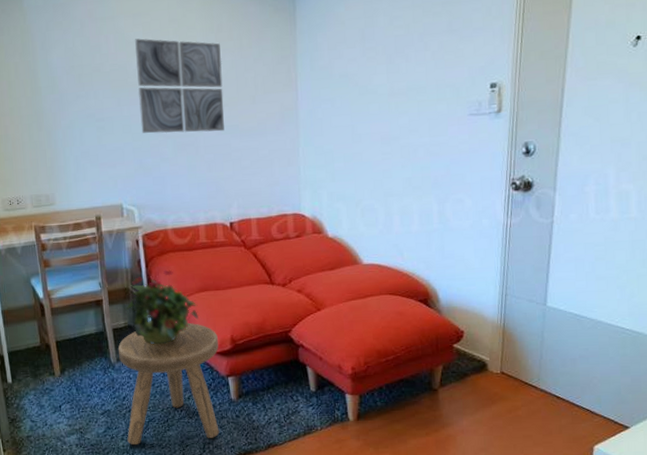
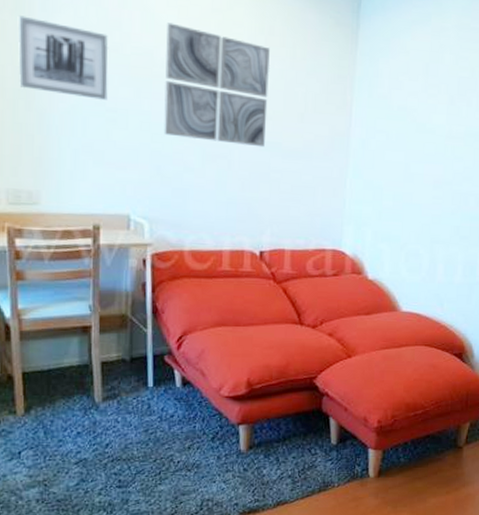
wall art: none [25,56,96,114] -> present [17,15,109,100]
stool: present [118,322,220,445] -> none [106,360,232,500]
potted plant: present [123,269,199,345] -> none [118,297,212,384]

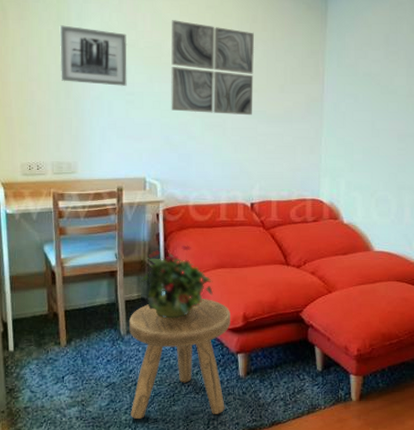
stool: none [106,360,232,500] -> present [129,298,230,419]
potted plant: none [118,297,212,384] -> present [138,245,213,319]

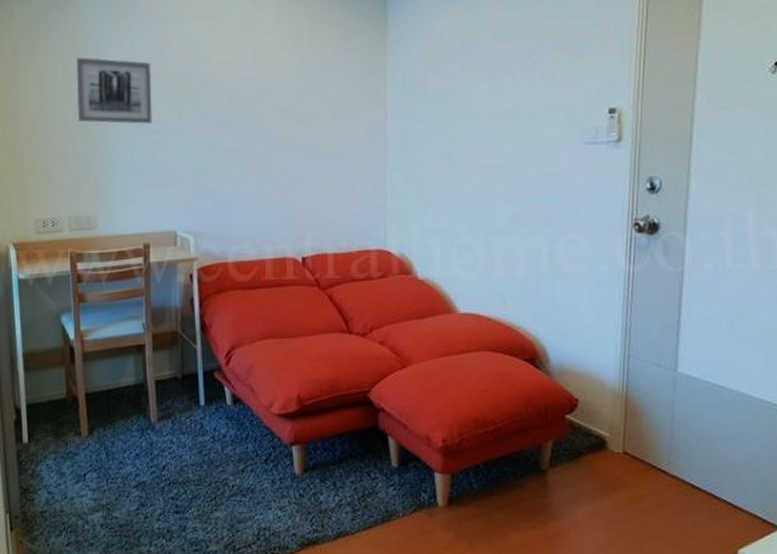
stool: present [129,298,230,419] -> none [161,376,282,527]
potted plant: present [138,245,213,319] -> none [170,311,260,402]
wall art: present [171,20,254,116] -> none [201,42,301,151]

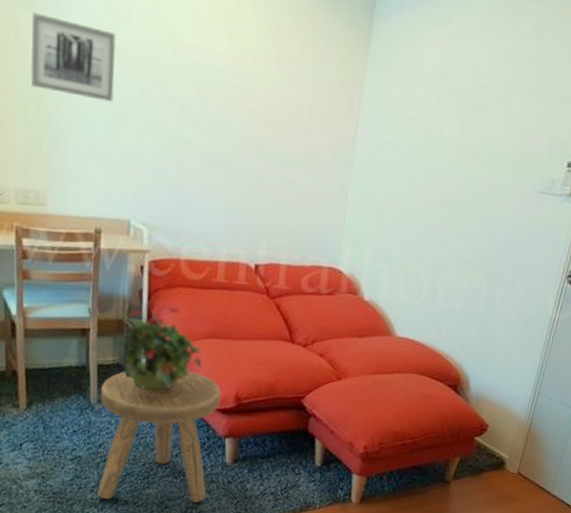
stool: none [161,376,282,527] -> present [97,369,221,503]
potted plant: none [170,311,260,402] -> present [114,306,203,391]

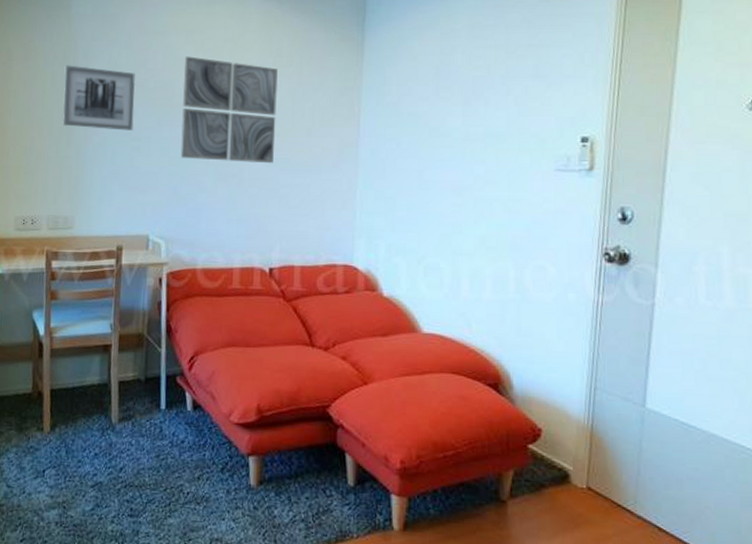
stool: present [97,369,221,503] -> none [118,382,241,533]
potted plant: present [114,306,203,391] -> none [134,316,222,407]
wall art: none [166,21,277,157] -> present [180,56,278,164]

